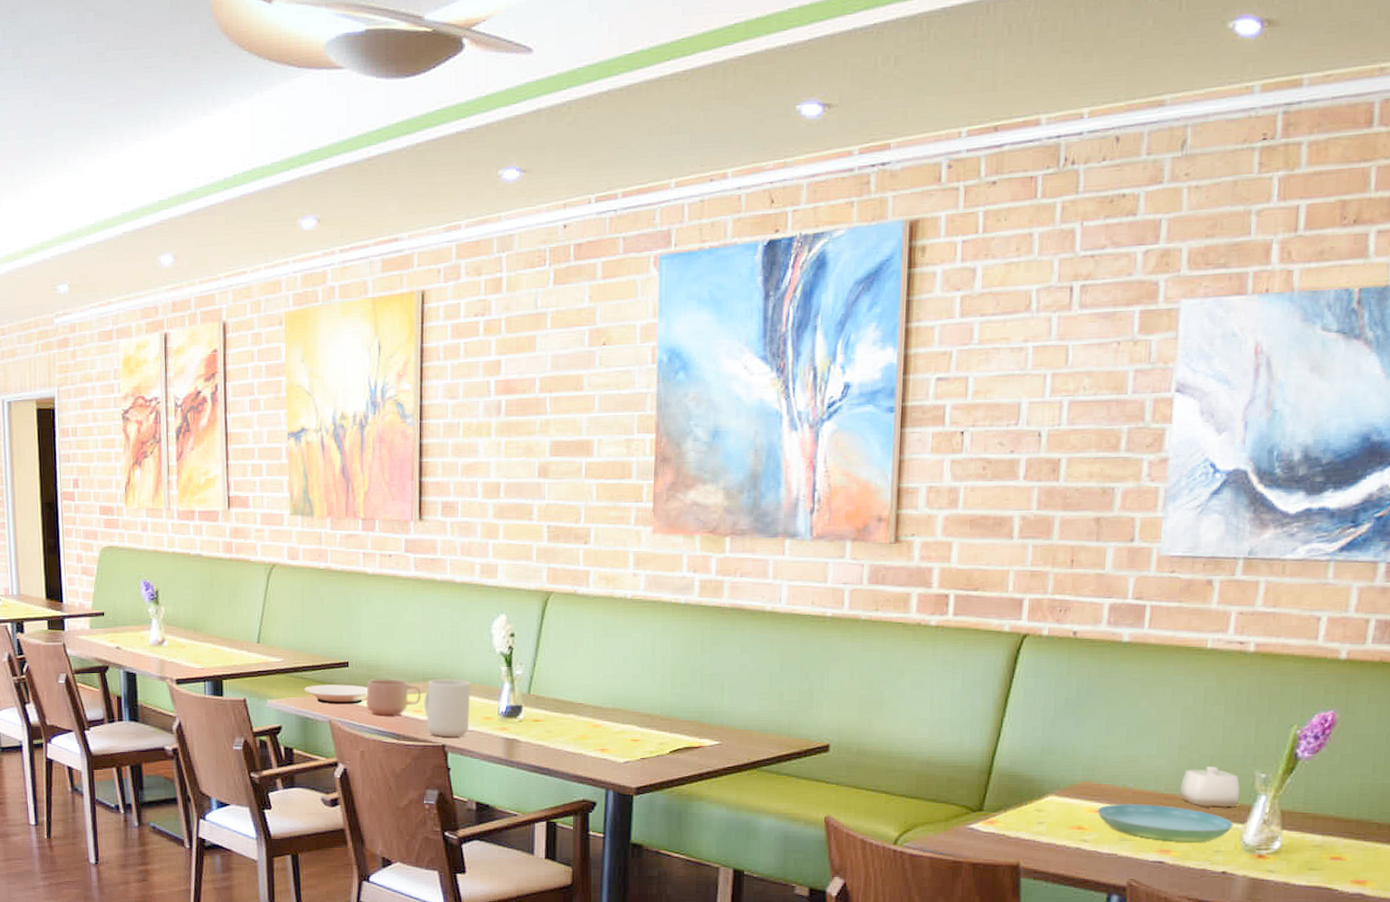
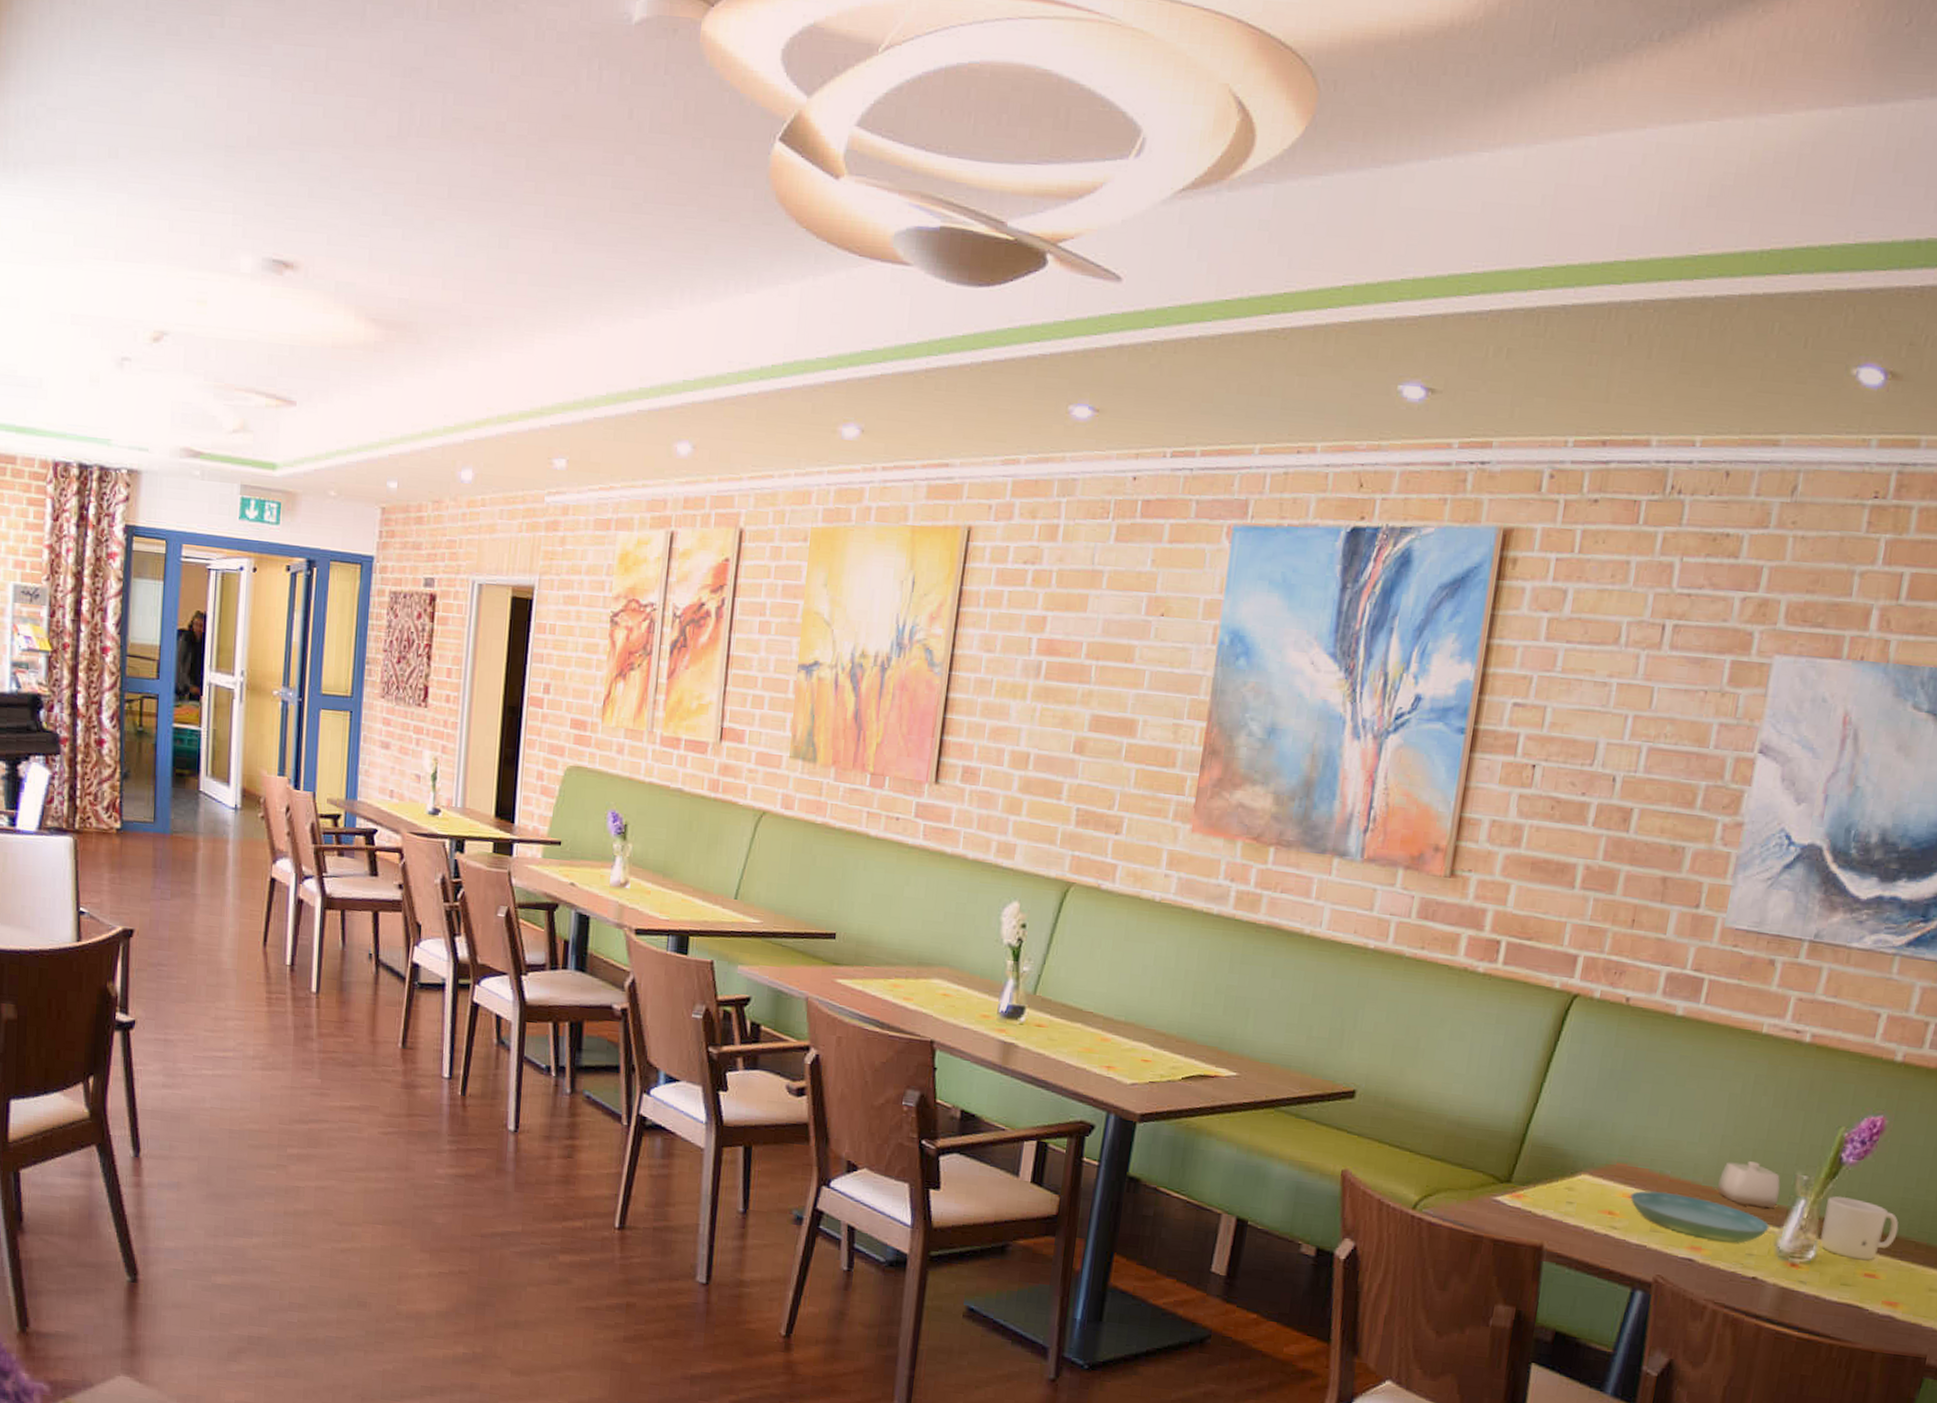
plate: present [304,684,367,705] -> none [782,955,854,982]
cup: present [366,678,422,716] -> none [850,955,915,1001]
cup: present [424,679,471,738] -> none [915,965,971,1034]
mug: none [1284,789,1360,845] -> present [1820,1196,1899,1261]

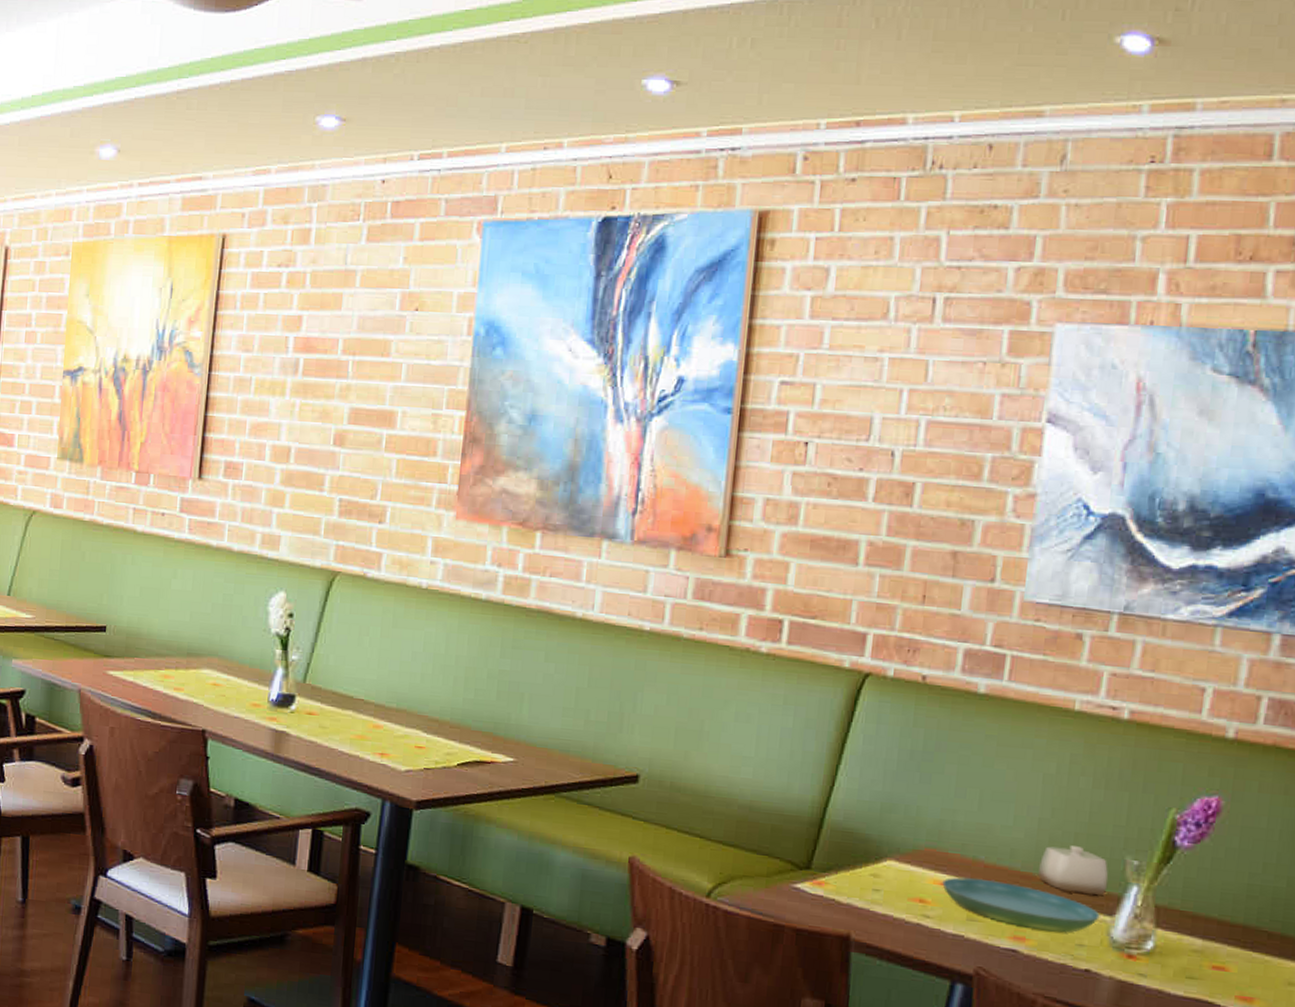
mug: present [1820,1196,1899,1261] -> none [1158,882,1247,952]

